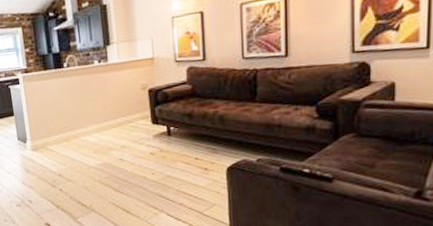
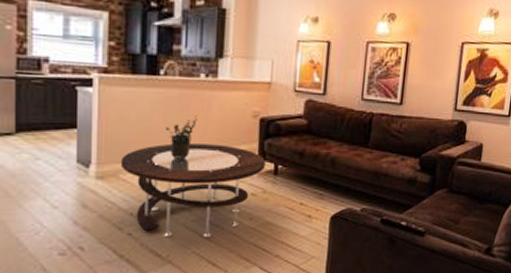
coffee table: none [46,115,159,192] -> present [120,144,265,238]
potted plant: none [75,94,97,131] -> present [166,115,197,159]

